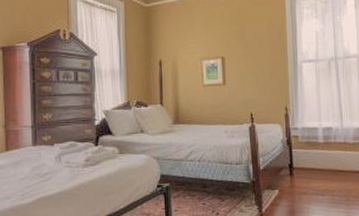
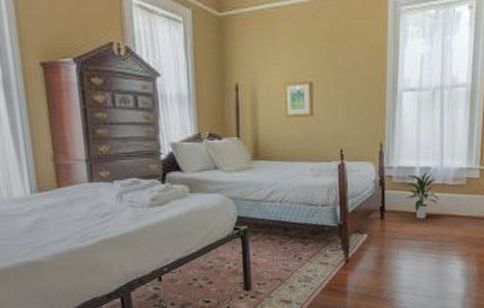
indoor plant: none [310,131,342,175] -> present [405,171,439,219]

